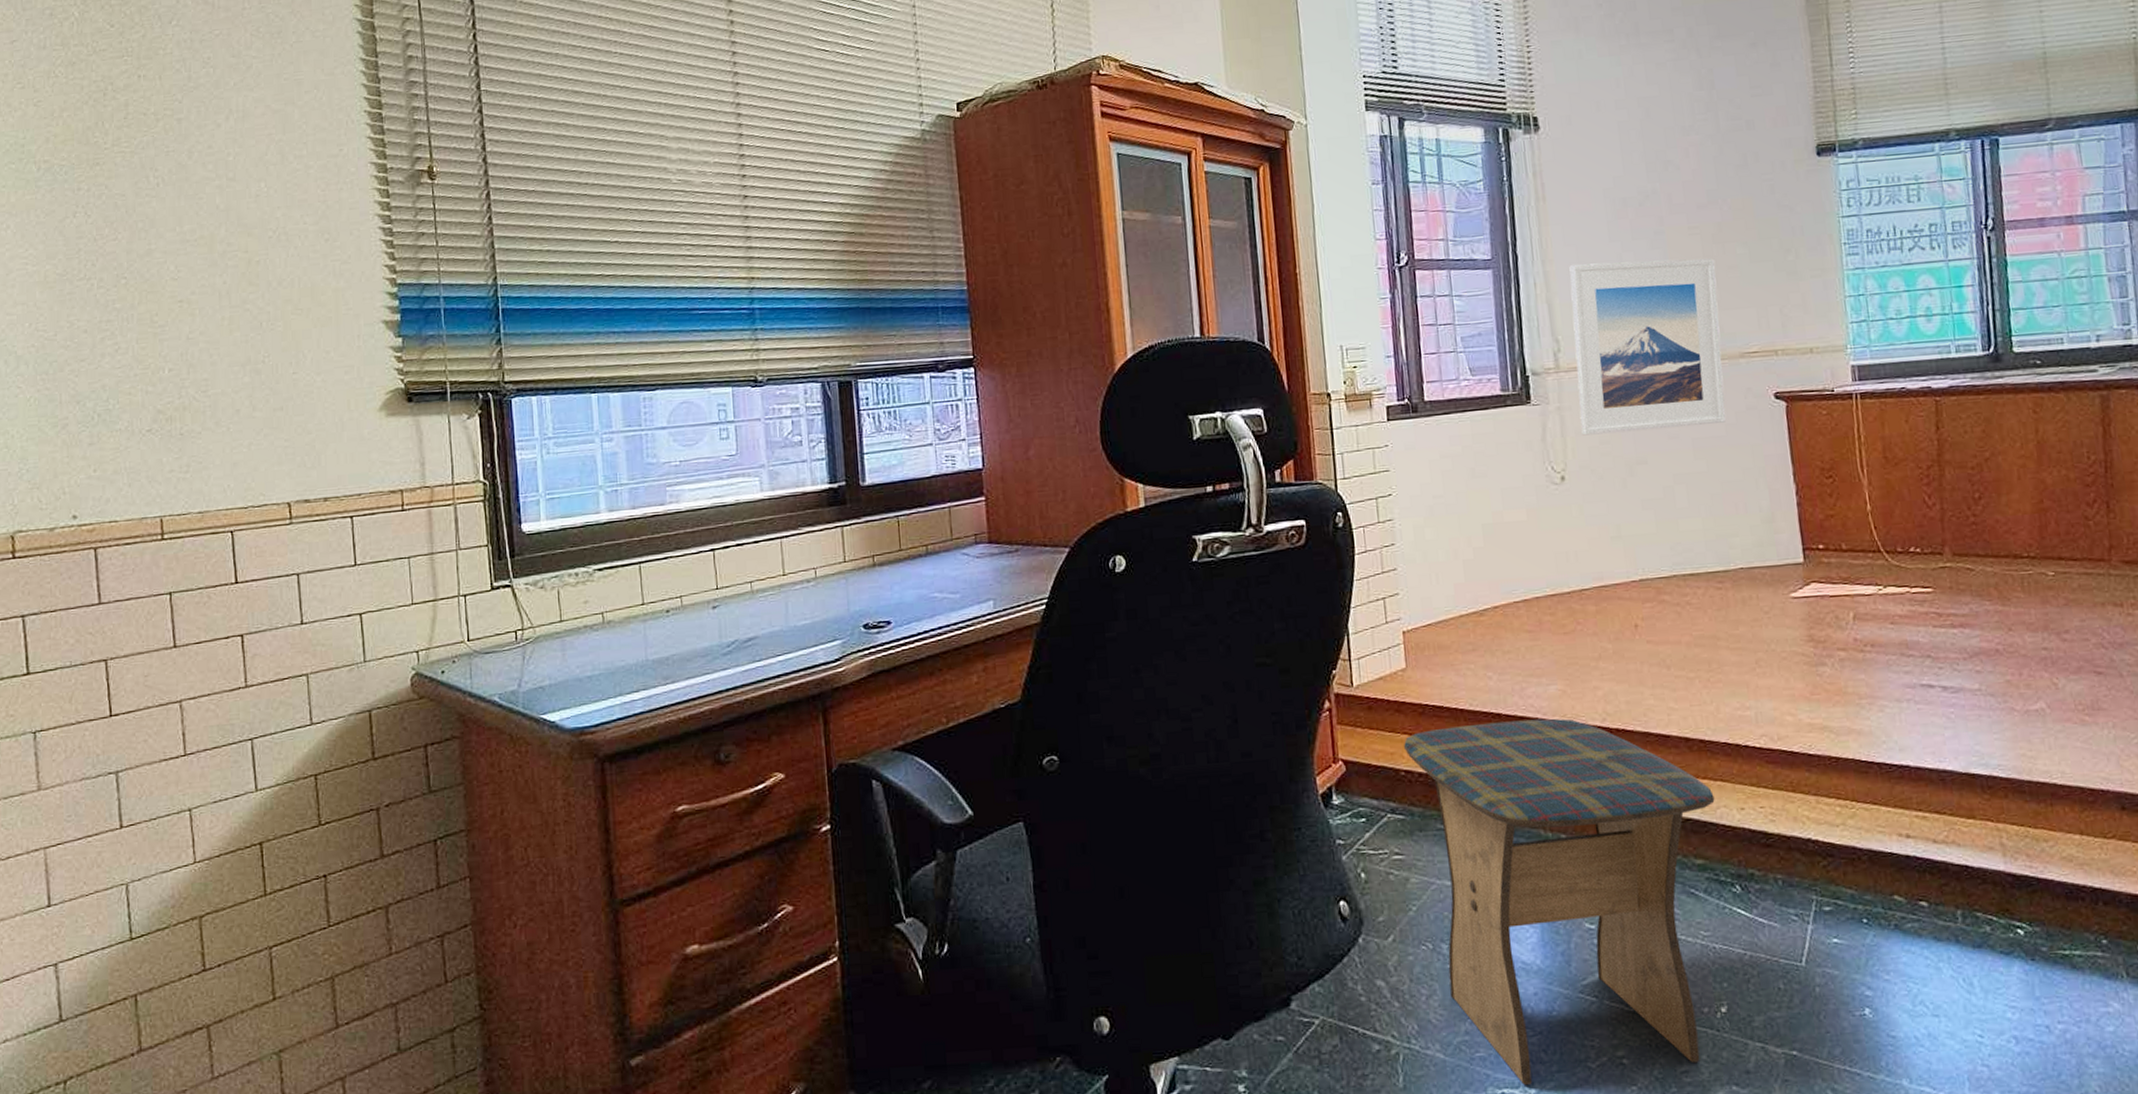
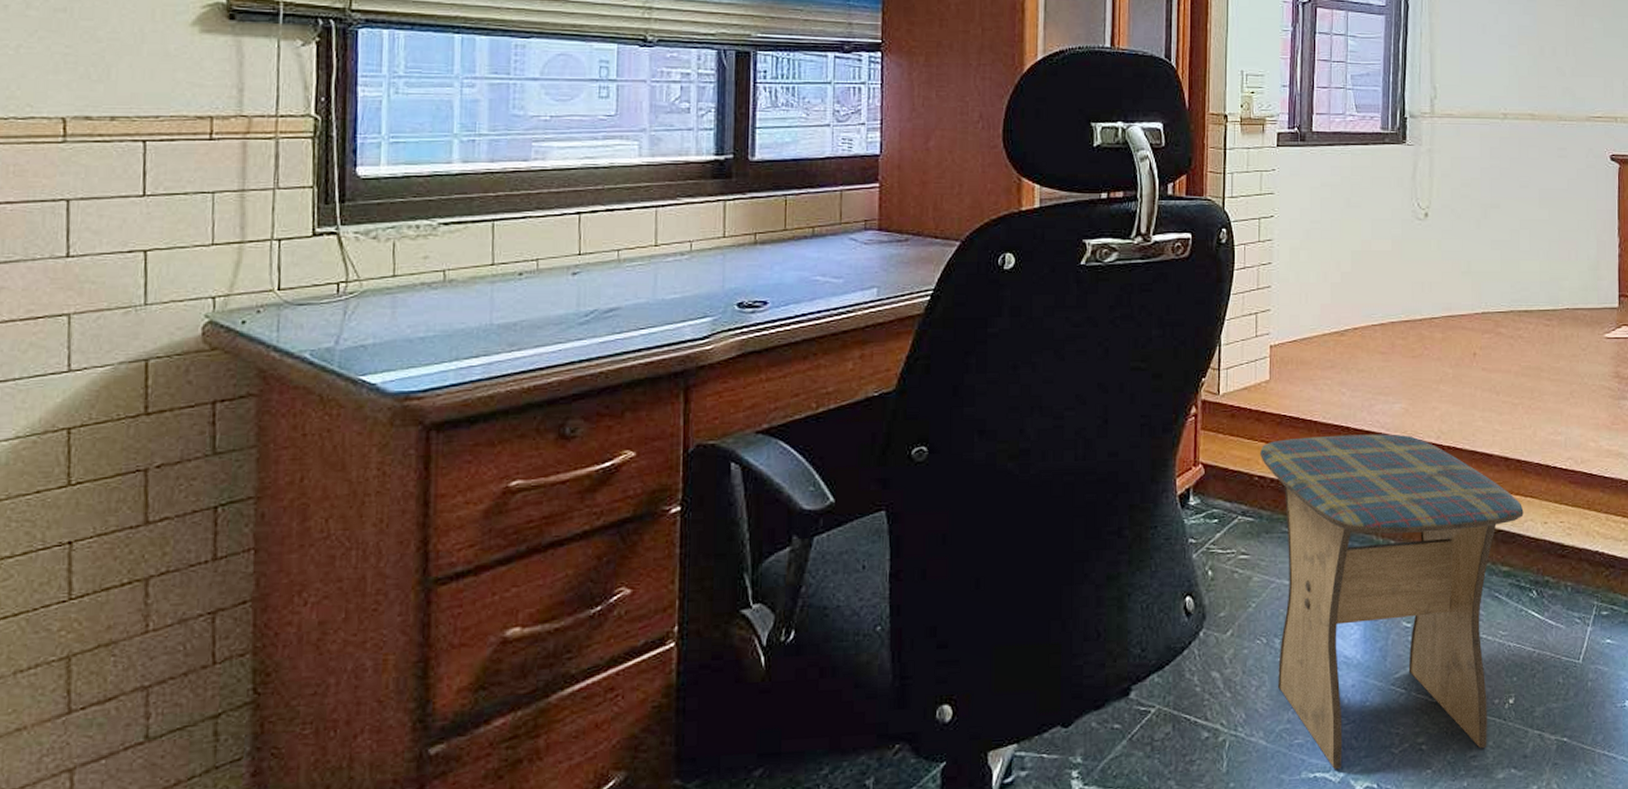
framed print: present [1569,258,1726,436] -> none [1447,19,1575,178]

